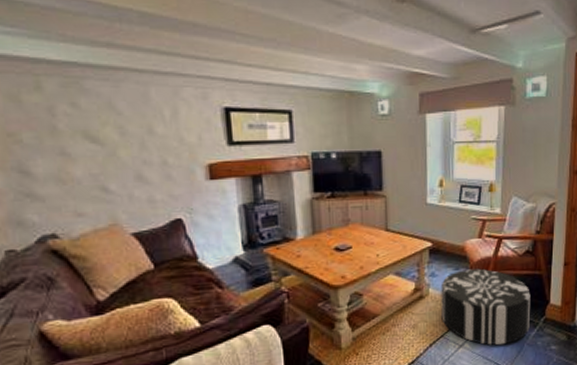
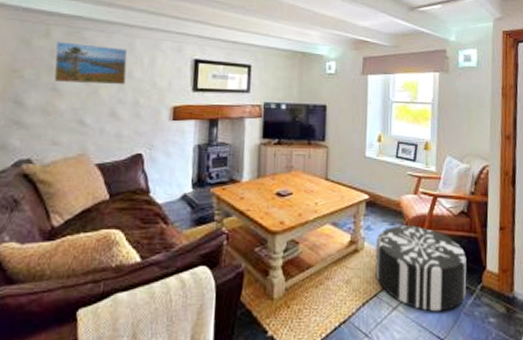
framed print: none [52,95,148,145] -> present [54,41,128,85]

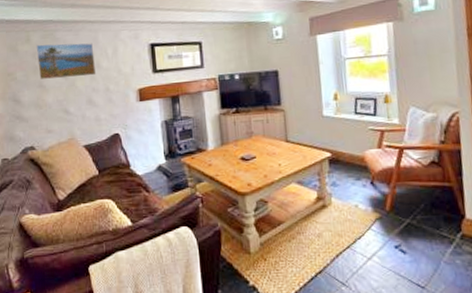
pouf: present [375,226,467,312] -> none [343,179,445,261]

